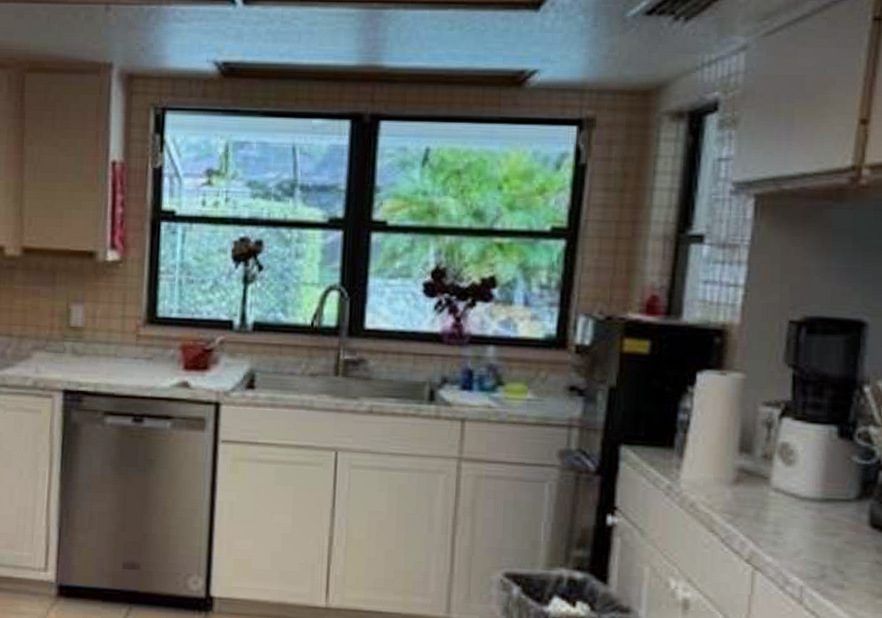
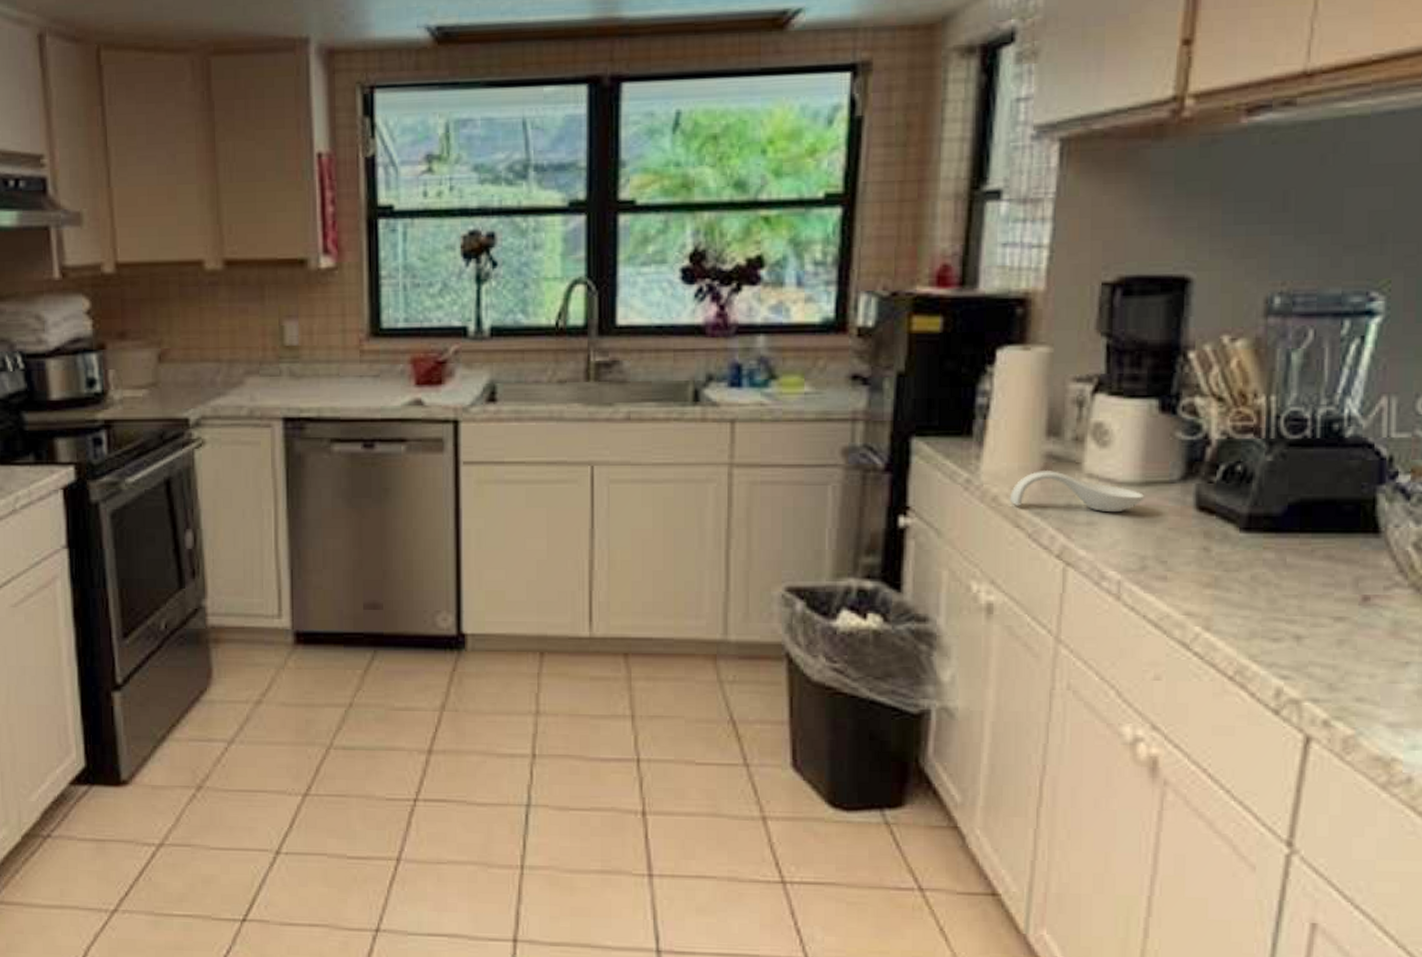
spoon rest: none [706,482,825,525] -> present [1010,471,1145,513]

